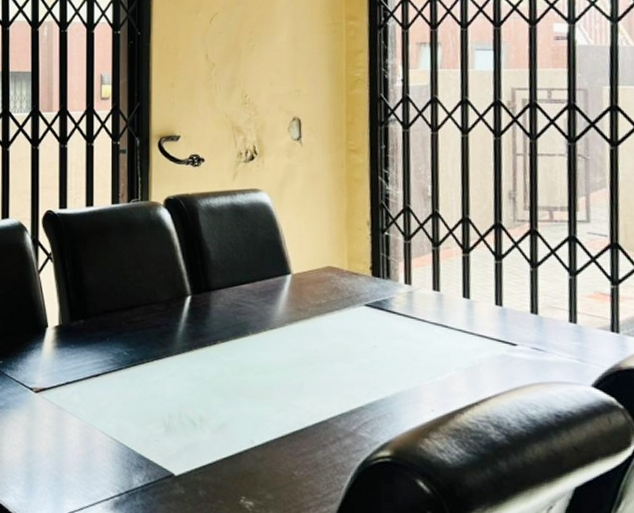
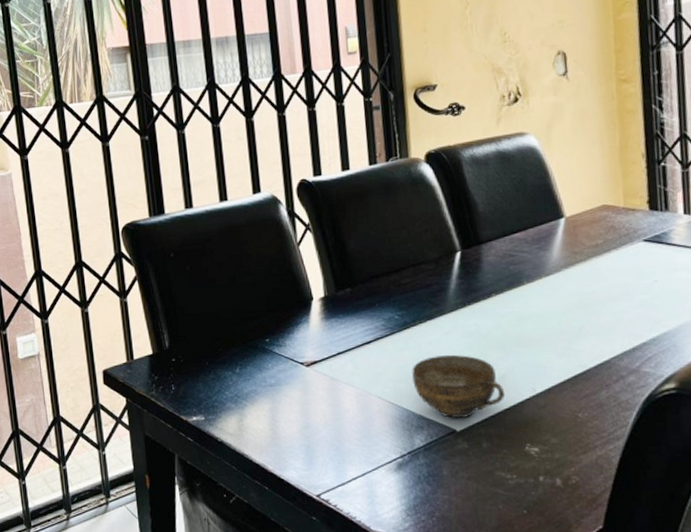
cup: none [136,396,223,463] -> present [412,354,505,418]

